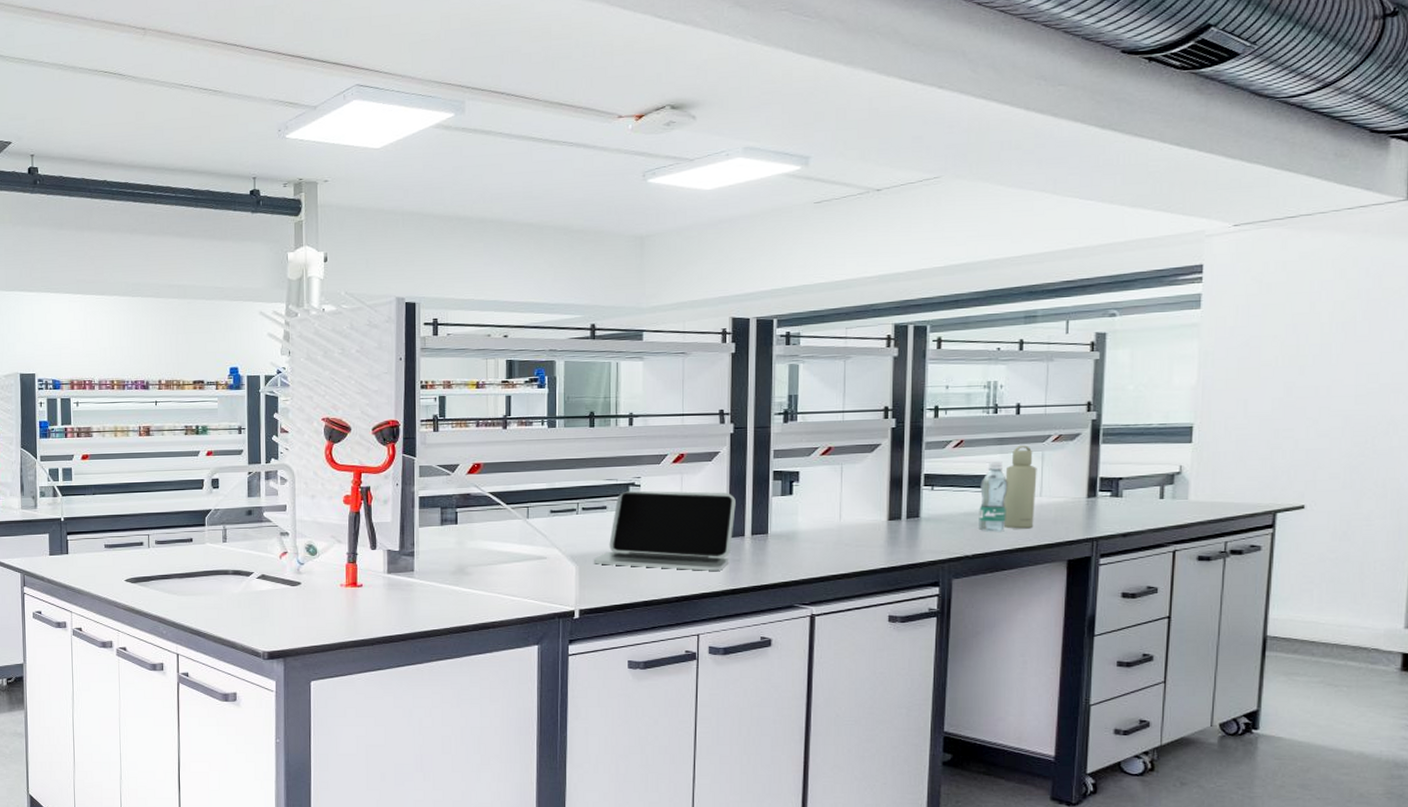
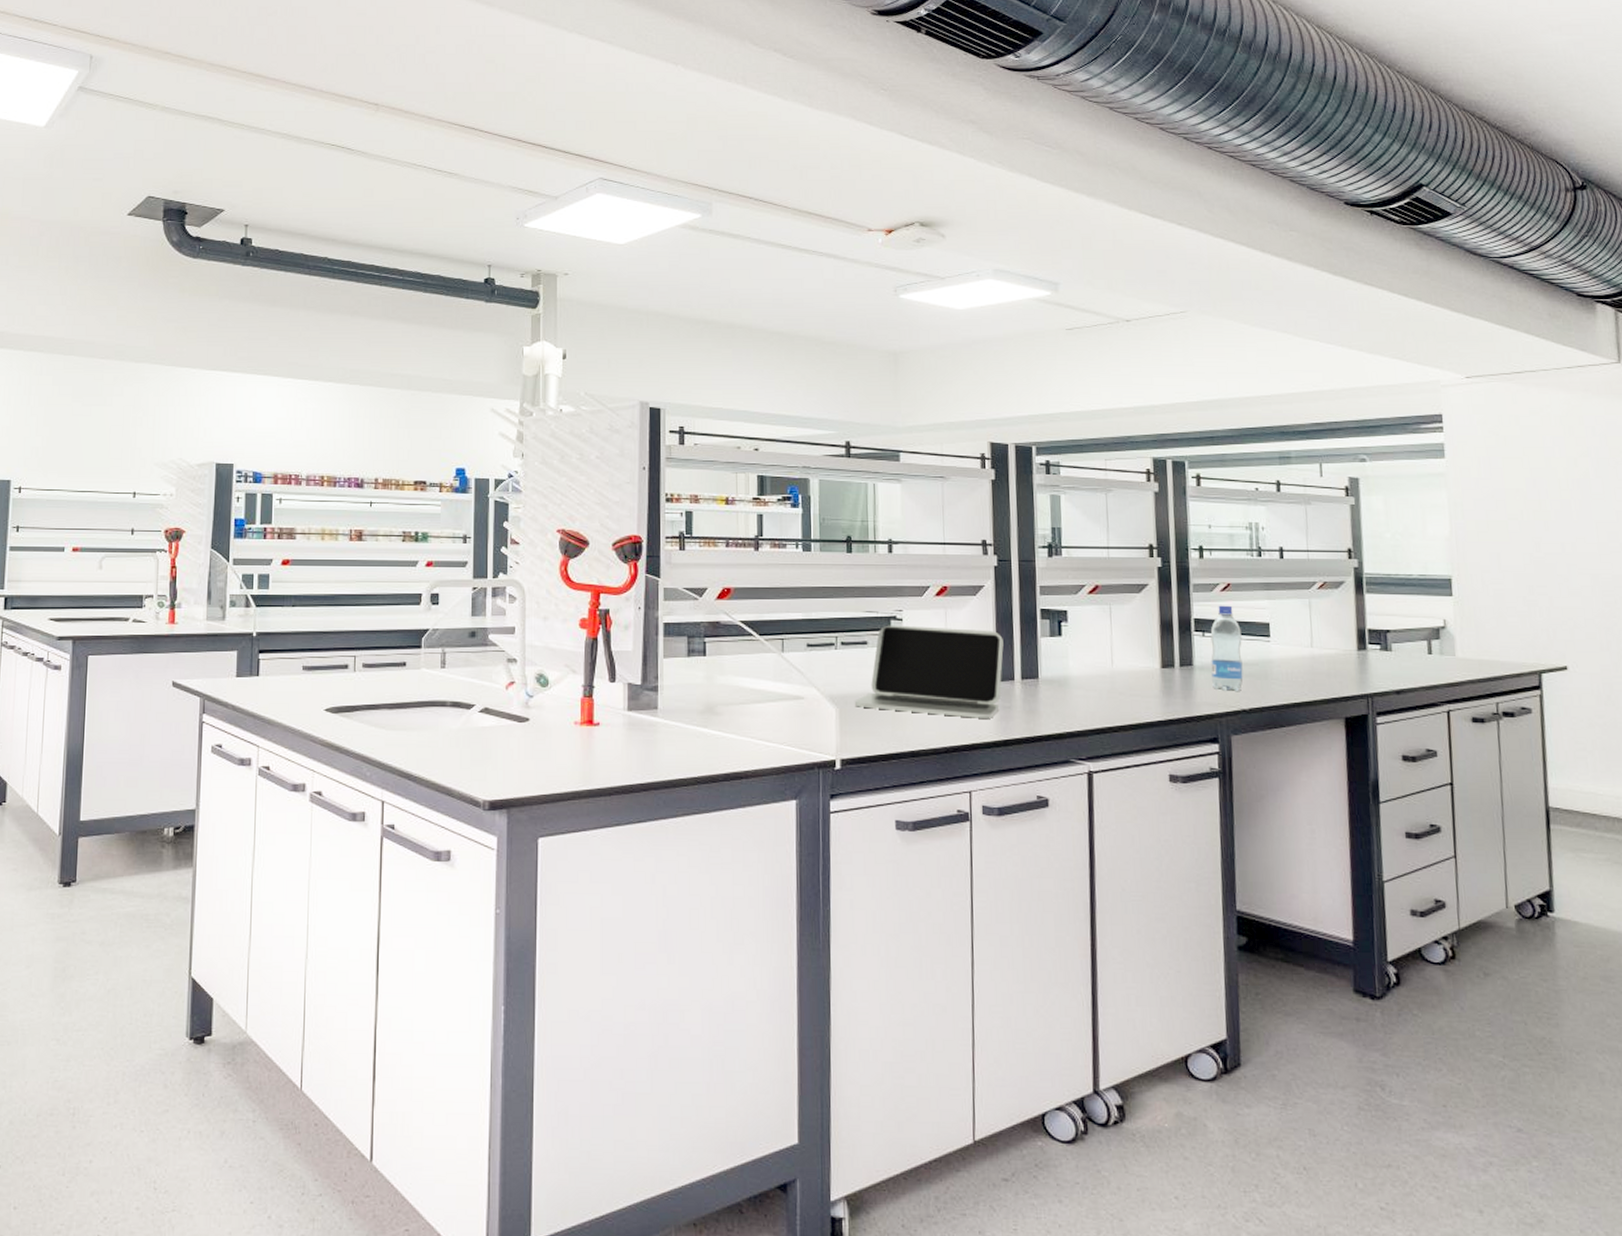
bottle: none [938,460,971,540] -> present [1210,605,1243,692]
bottle: present [979,461,1008,533] -> none [1251,607,1280,686]
bottle: present [1003,445,1037,529] -> none [1274,591,1308,682]

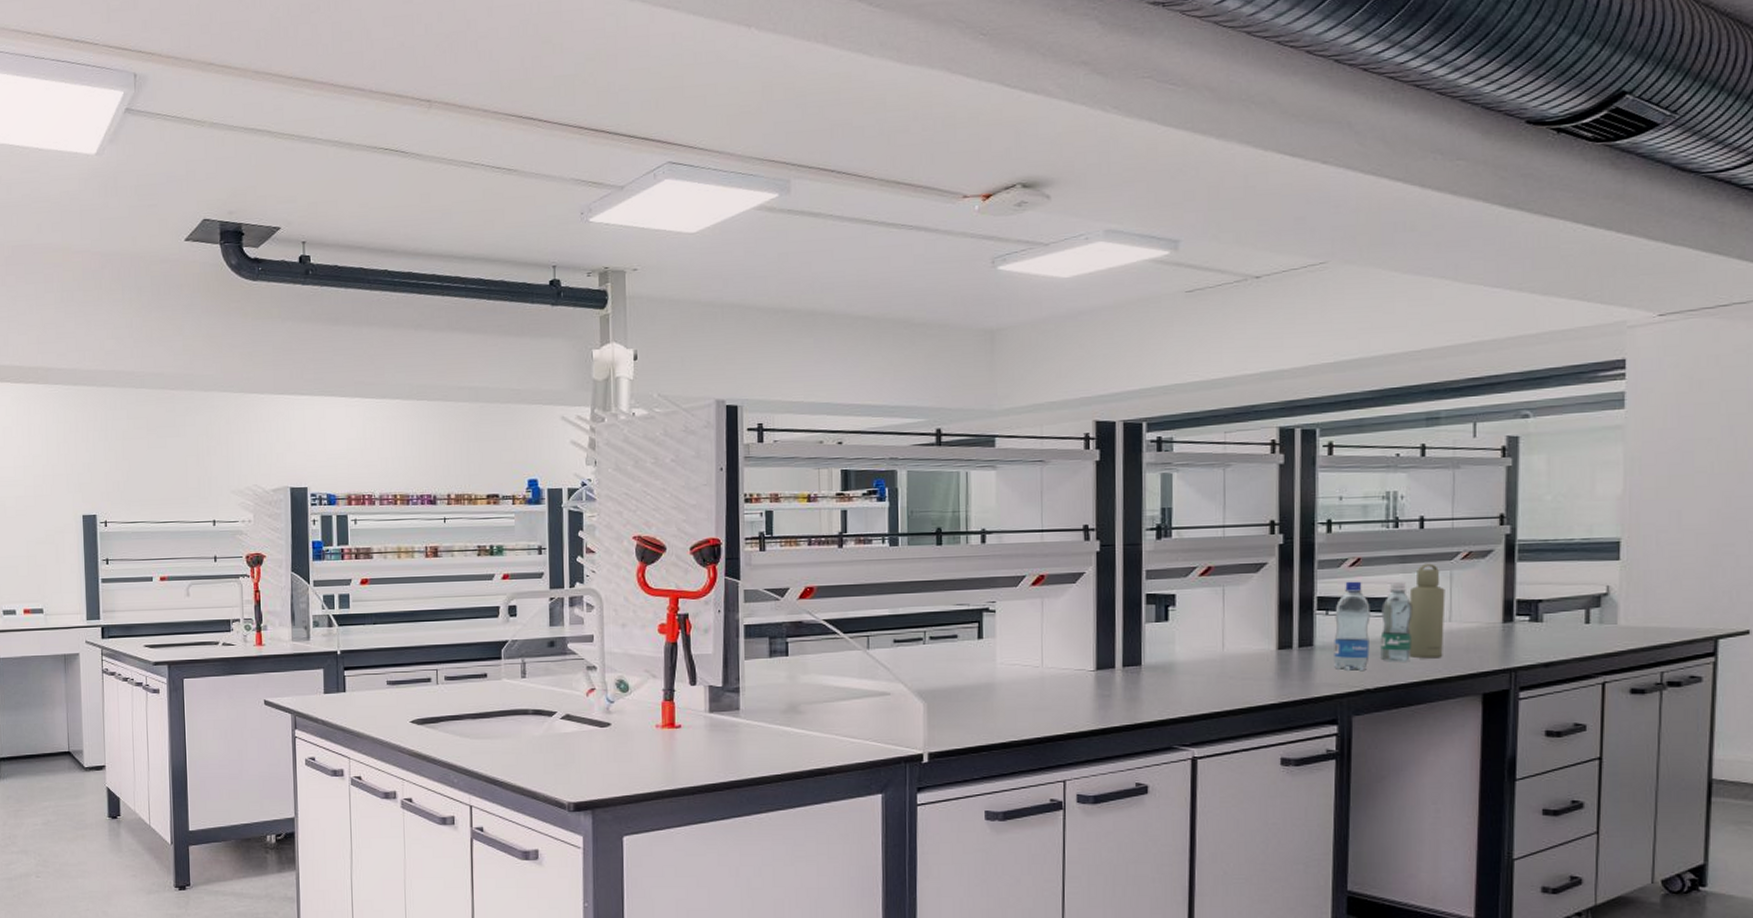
laptop: present [854,625,1004,718] -> none [943,617,1104,708]
bottle: none [1251,607,1280,686] -> present [1380,581,1413,664]
bottle: none [1274,591,1308,682] -> present [1408,563,1446,659]

